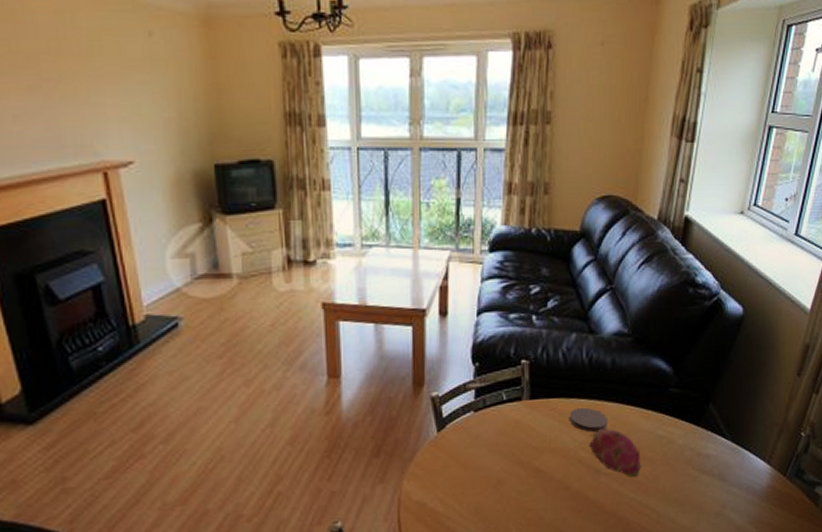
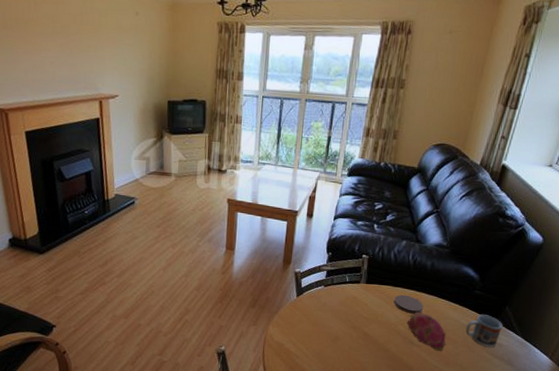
cup: none [664,418,708,462] -> present [465,314,503,348]

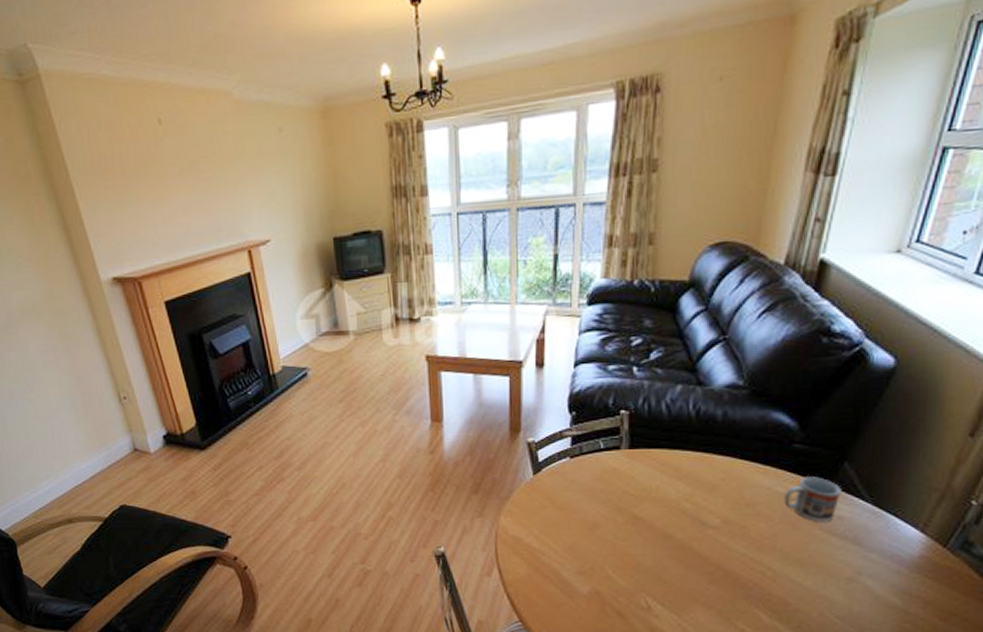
coaster: present [393,294,424,315] -> none [672,459,718,485]
fruit: present [407,313,446,352] -> none [694,482,756,534]

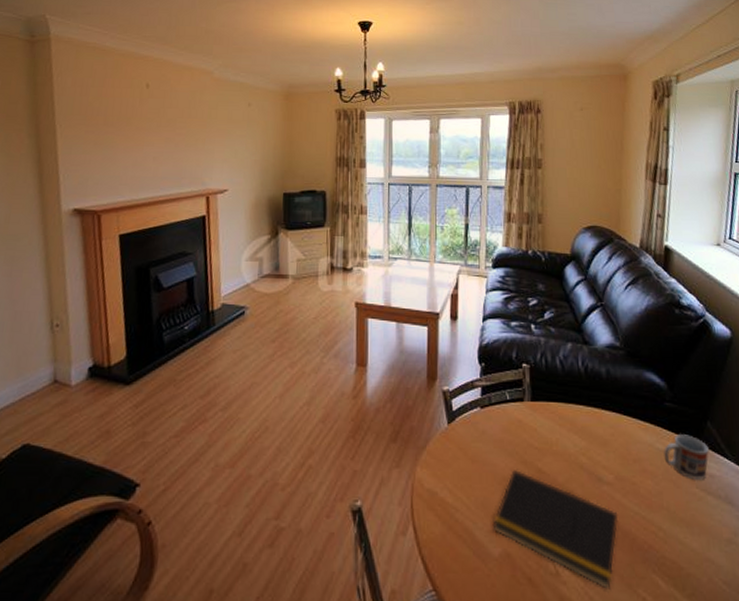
notepad: none [581,515,722,622] -> present [492,469,619,590]

